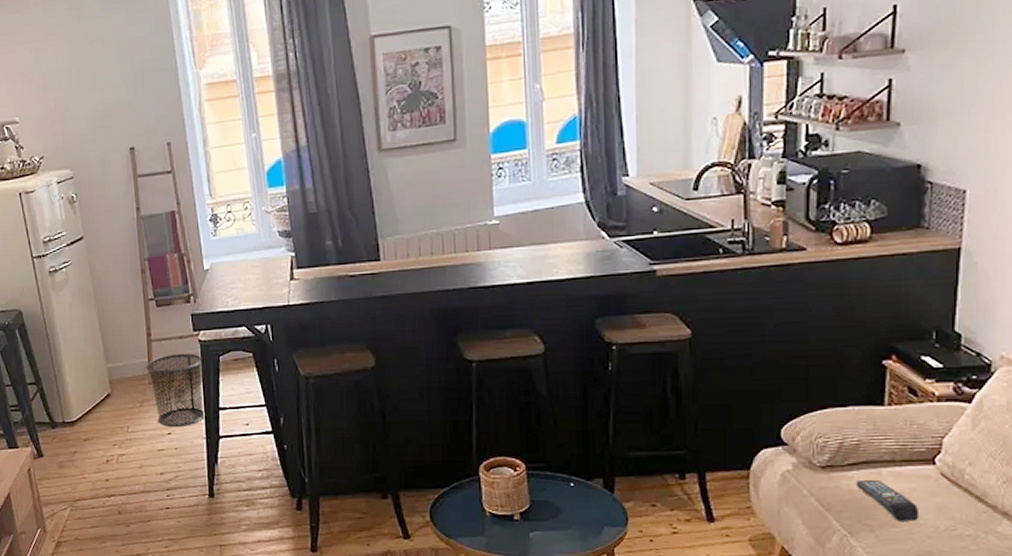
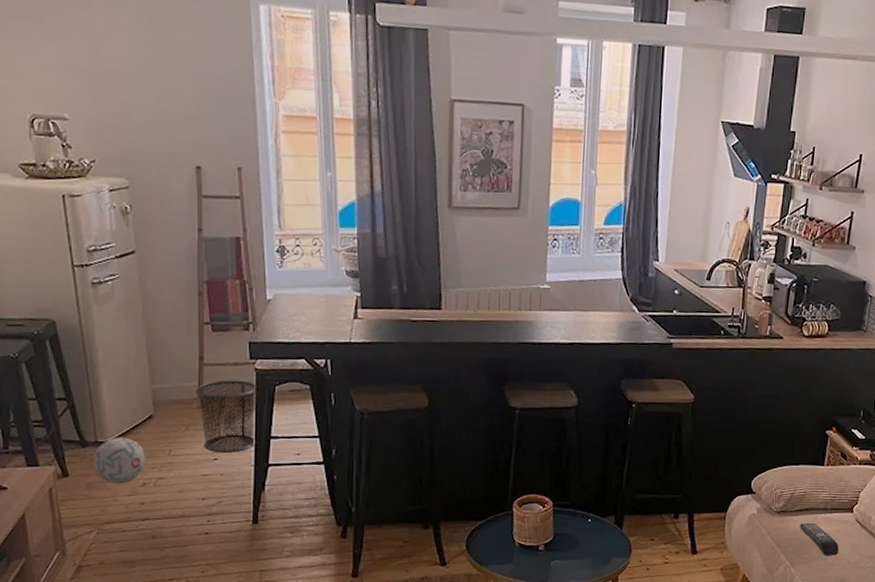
ball: none [61,416,108,462] -> present [92,437,146,484]

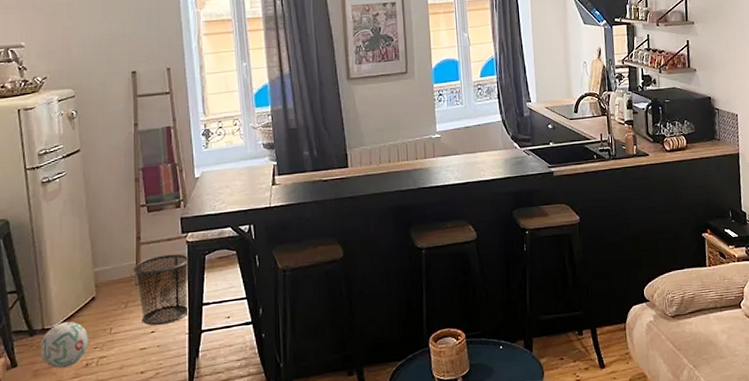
remote control: present [799,522,839,555] -> none [694,323,735,354]

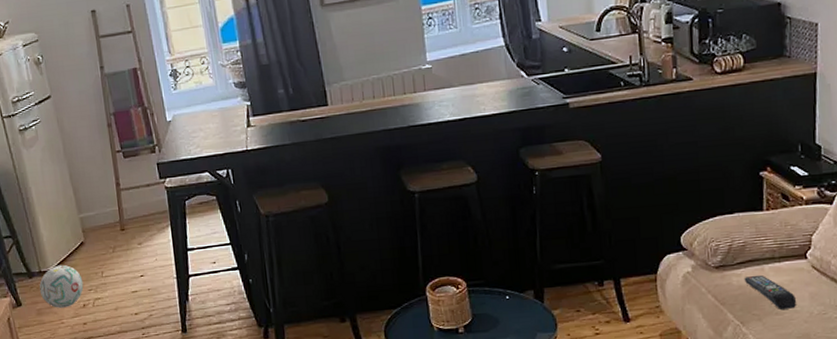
waste bin: present [133,254,190,326] -> none [116,199,175,270]
remote control: none [694,323,735,354] -> present [744,274,796,309]

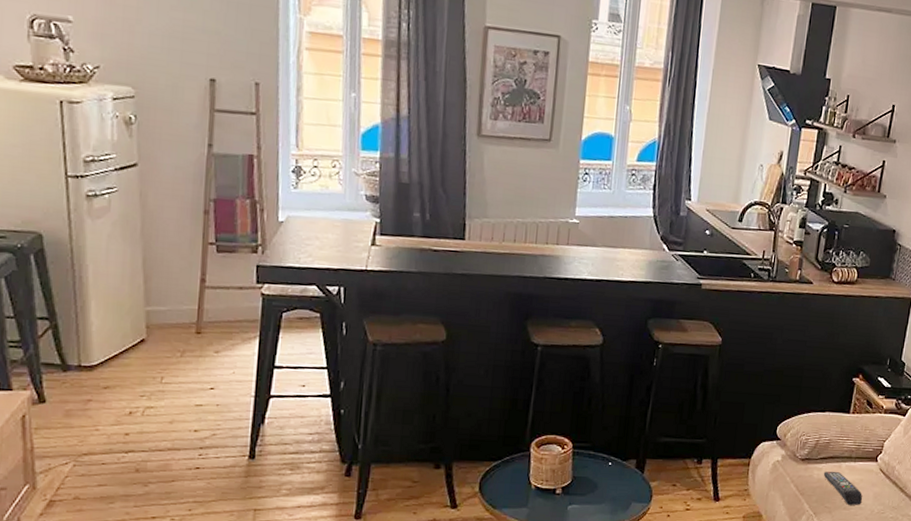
ball: present [39,264,84,308] -> none [73,361,135,412]

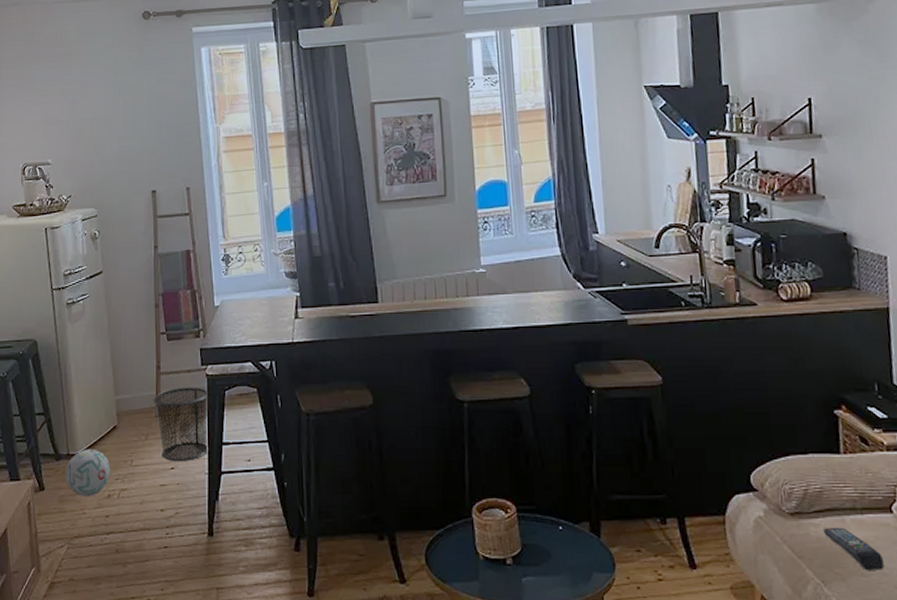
ball: none [73,361,135,412] -> present [64,448,111,496]
waste bin: none [194,304,263,383] -> present [153,387,209,462]

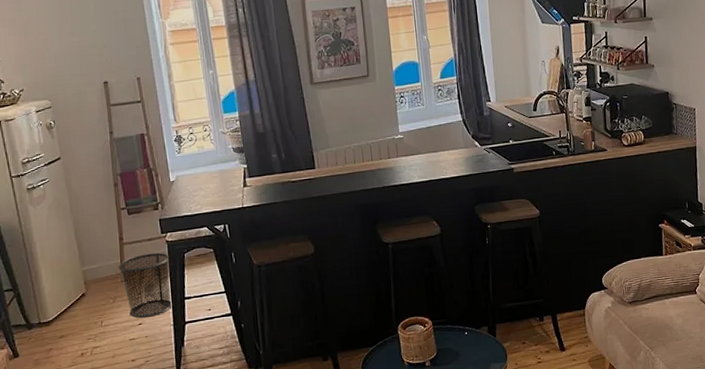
ball: present [64,448,111,496] -> none [37,315,83,358]
remote control: present [822,527,884,570] -> none [651,308,690,336]

